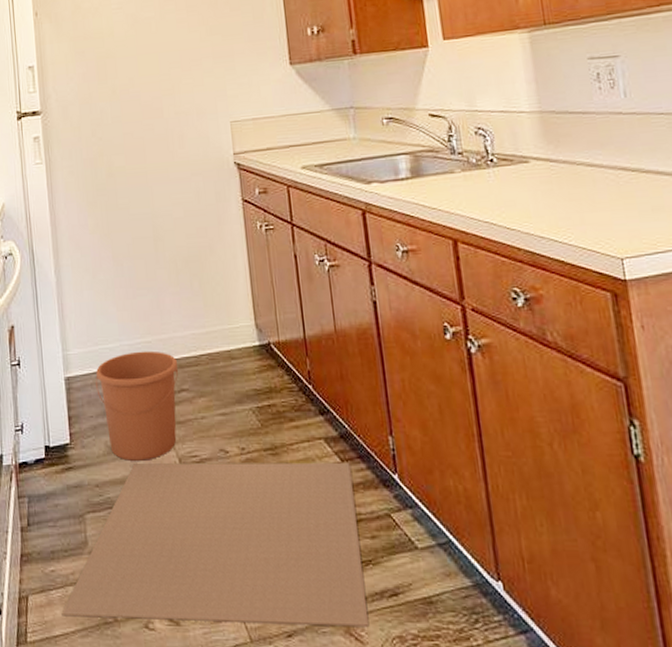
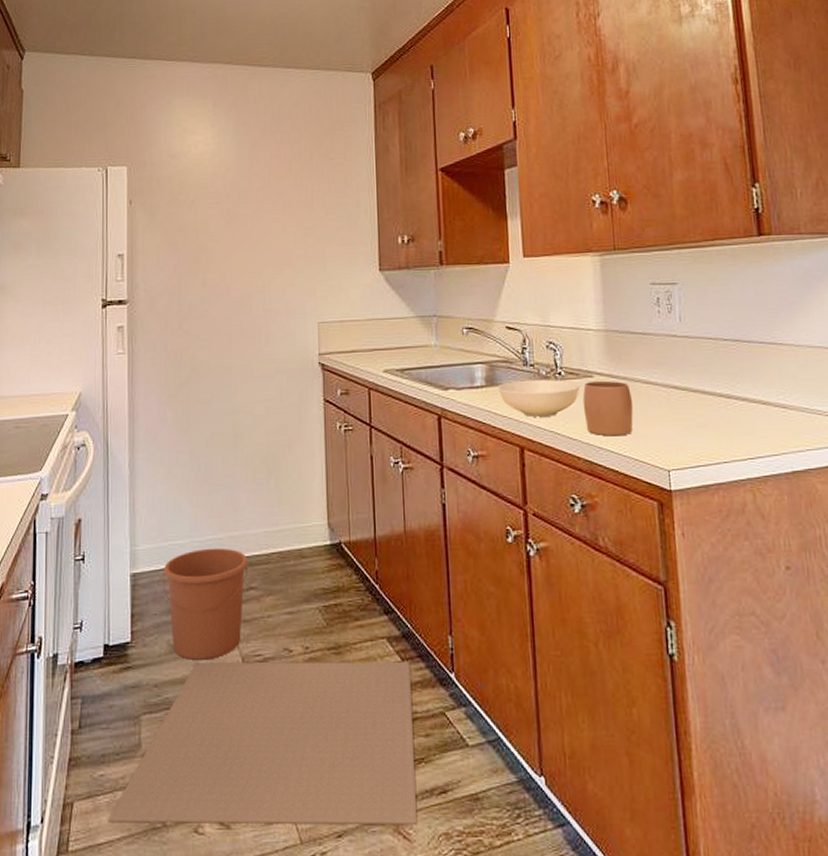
bowl: none [424,167,516,208] -> present [498,379,580,417]
mug: none [519,165,578,225] -> present [582,380,634,436]

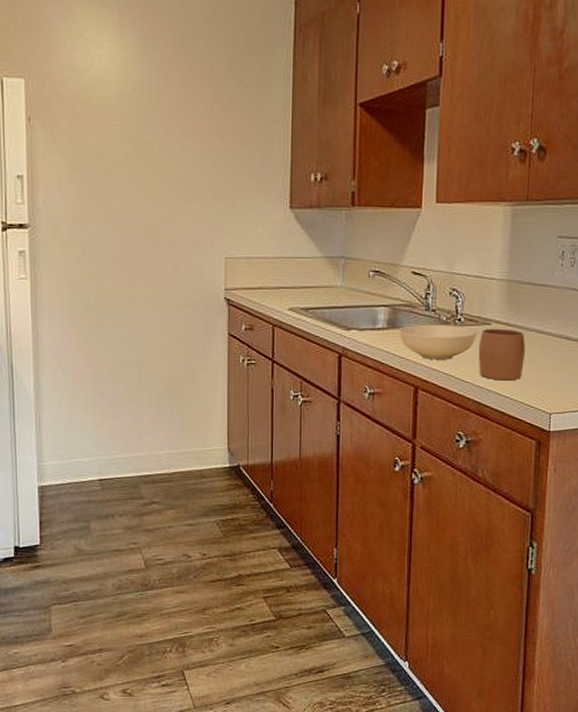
door mat: present [108,661,418,824] -> none [22,564,297,695]
bucket: present [163,548,249,660] -> none [69,466,151,562]

